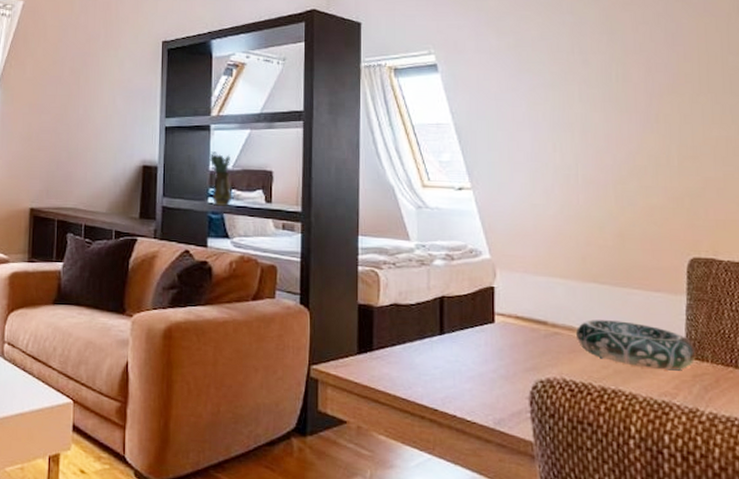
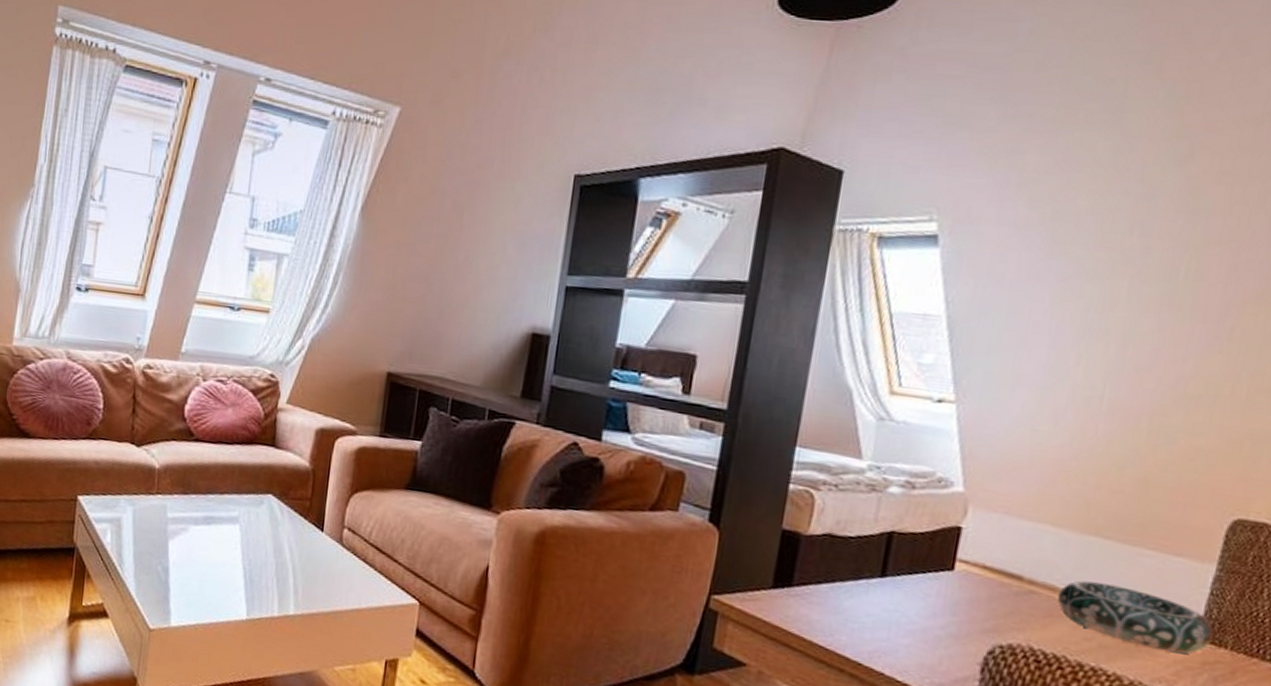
vase: present [209,151,233,207] -> none [615,323,645,395]

